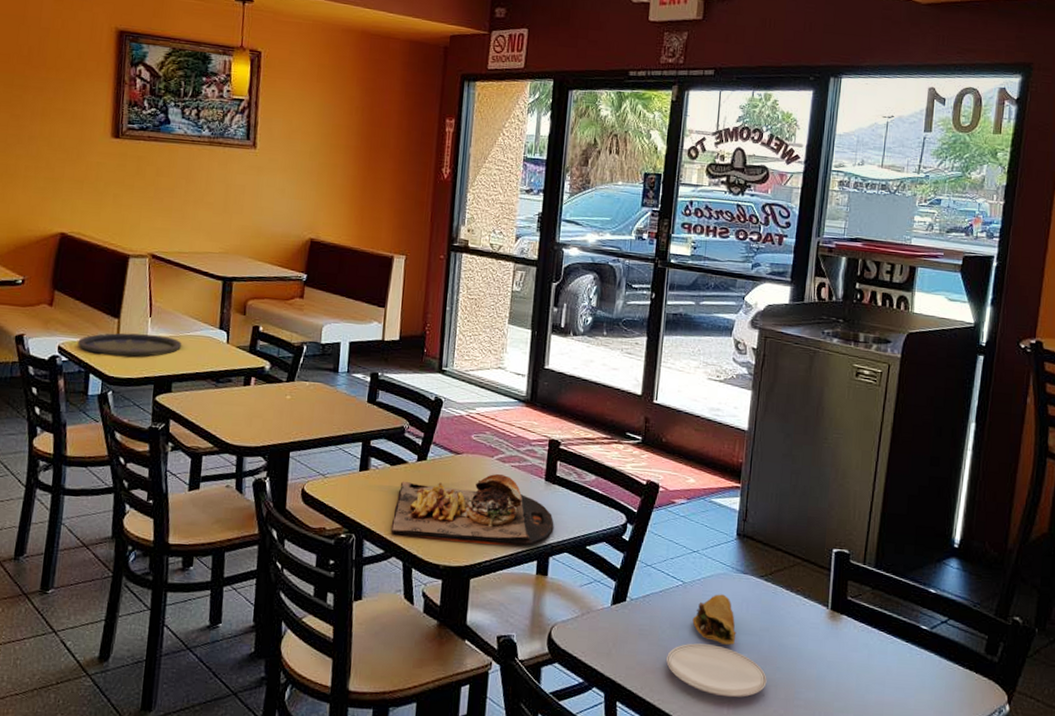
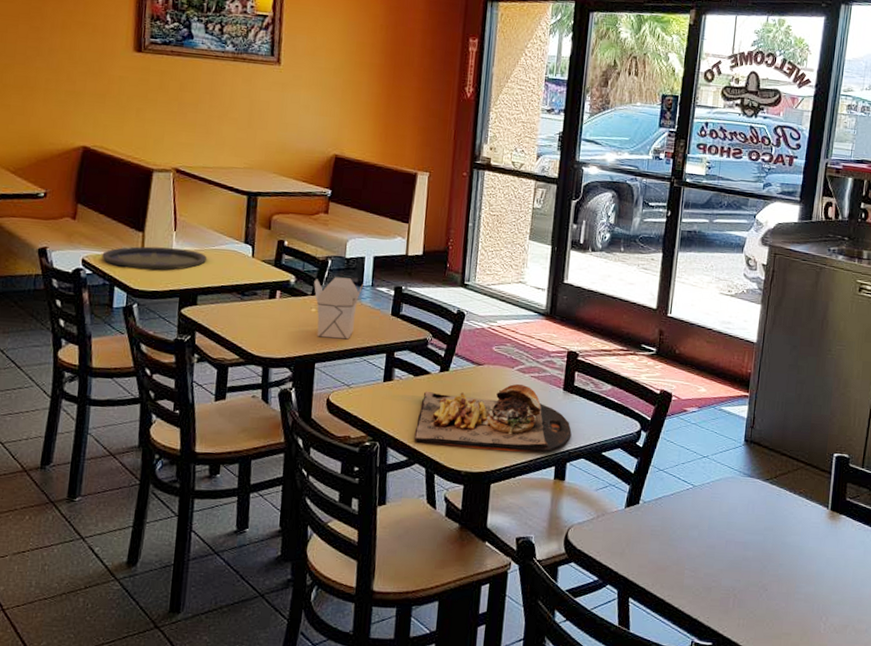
takeout container: none [289,363,340,428] -> present [314,277,364,340]
plate: present [666,643,767,698] -> none [676,542,770,593]
taco: present [692,594,737,646] -> none [701,496,743,545]

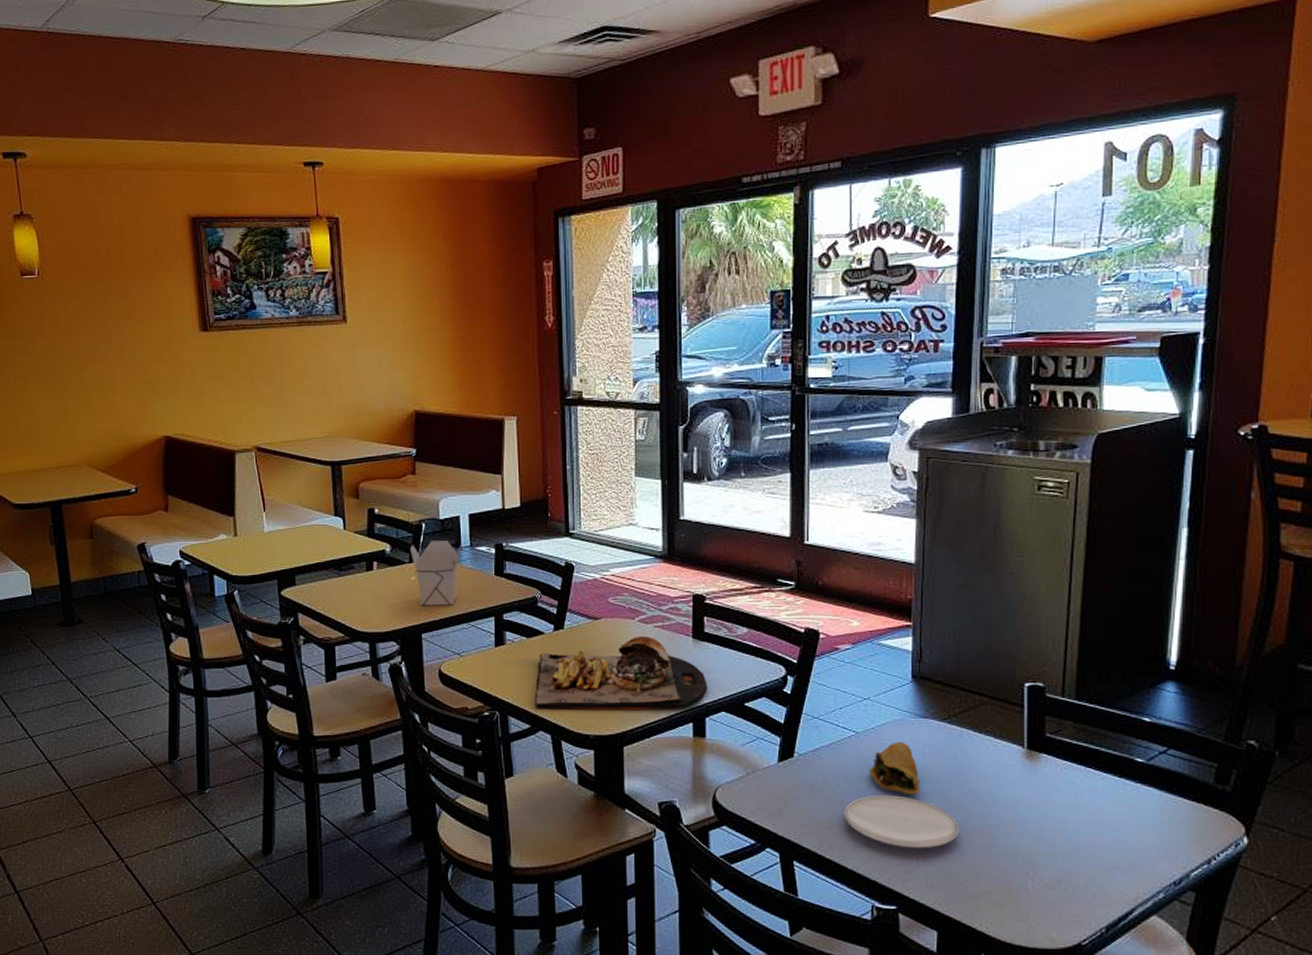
tray: present [102,246,206,270] -> none [198,529,299,554]
plate: none [676,542,770,593] -> present [844,795,959,849]
taco: none [701,496,743,545] -> present [869,742,920,795]

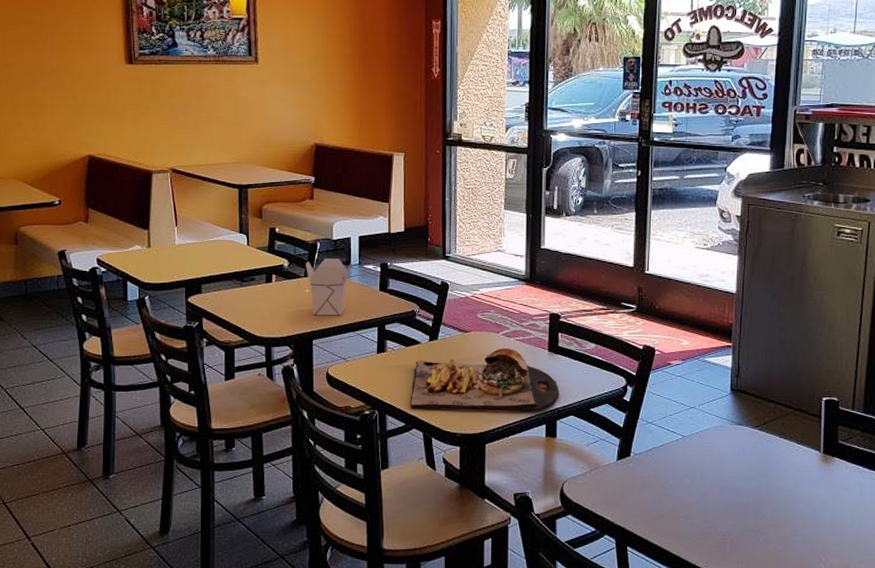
plate: present [844,795,959,849] -> none [671,490,766,538]
taco: present [869,742,920,795] -> none [693,445,735,491]

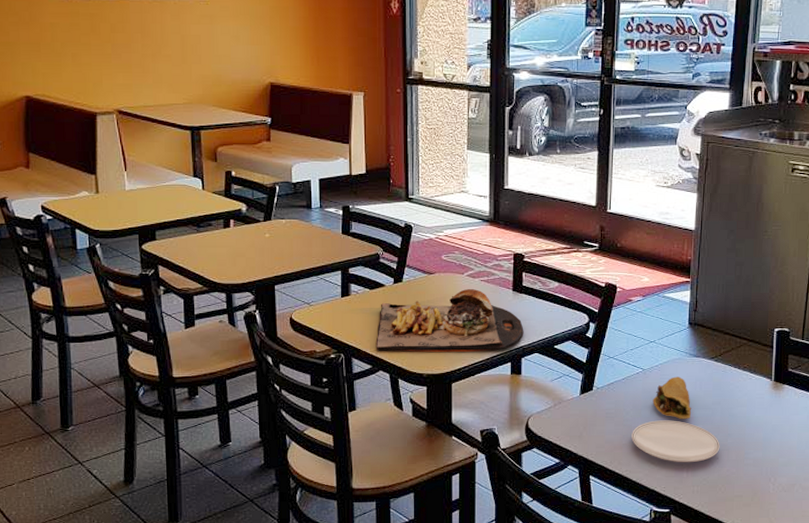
takeout container: present [306,258,352,316] -> none [265,202,313,261]
plate: none [671,490,766,538] -> present [632,420,720,463]
taco: none [693,445,735,491] -> present [652,376,692,420]

